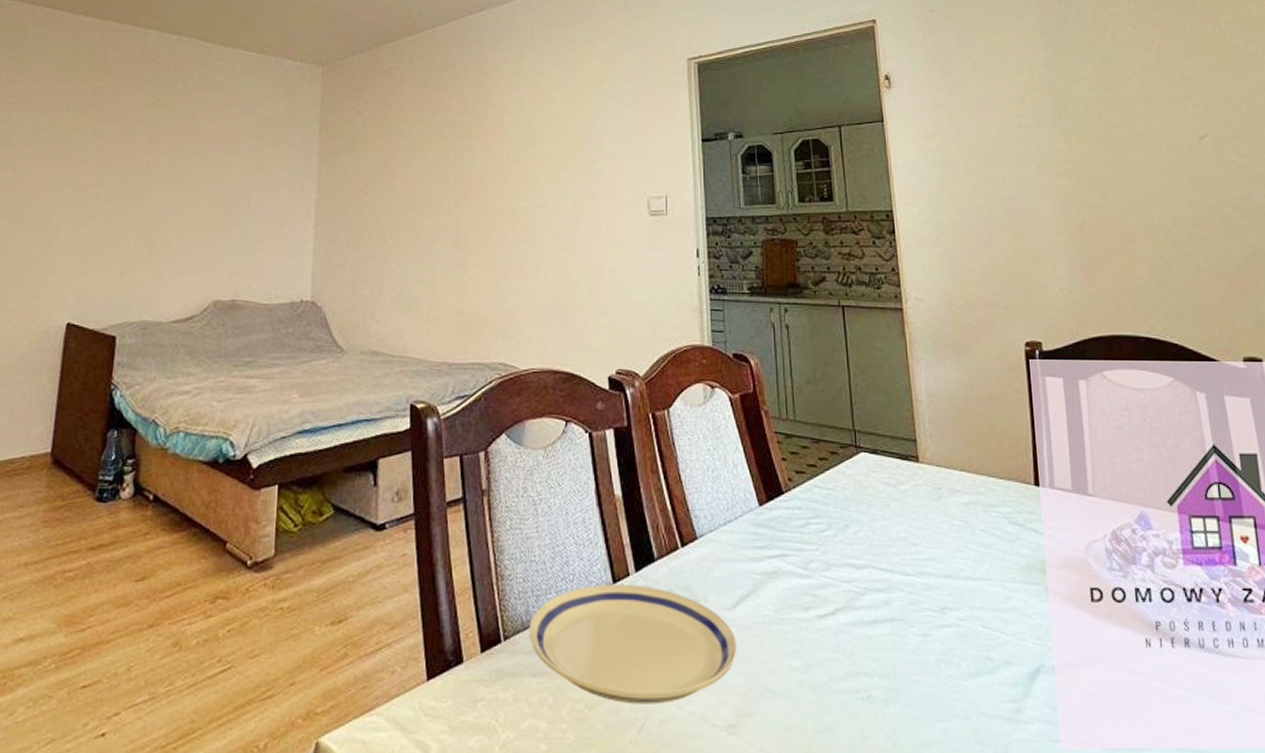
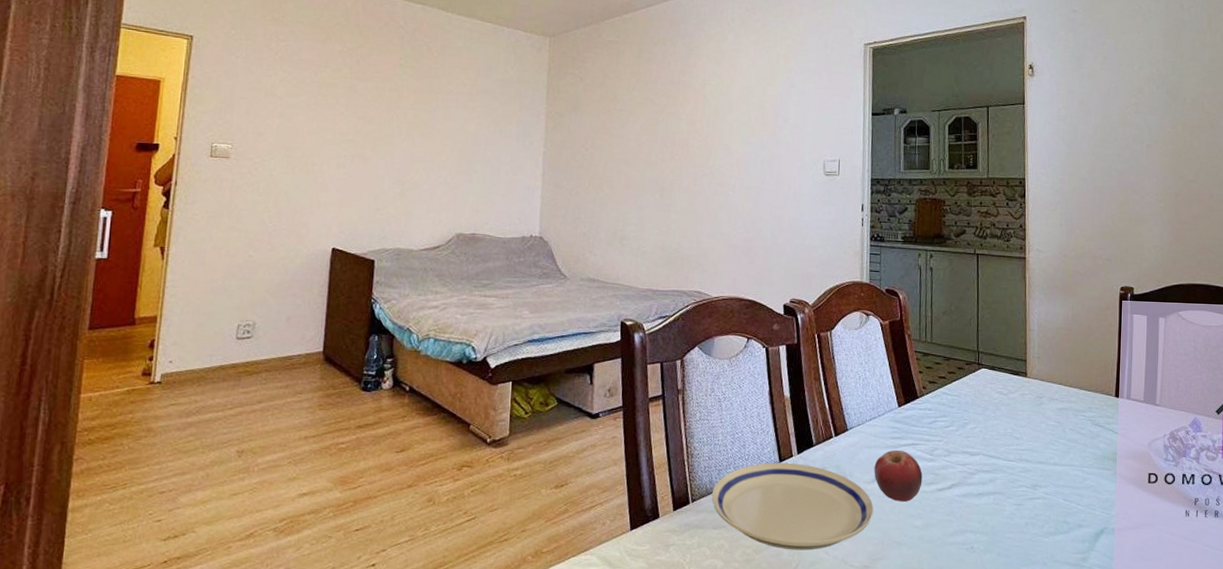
fruit: none [734,563,797,634] -> present [874,450,923,502]

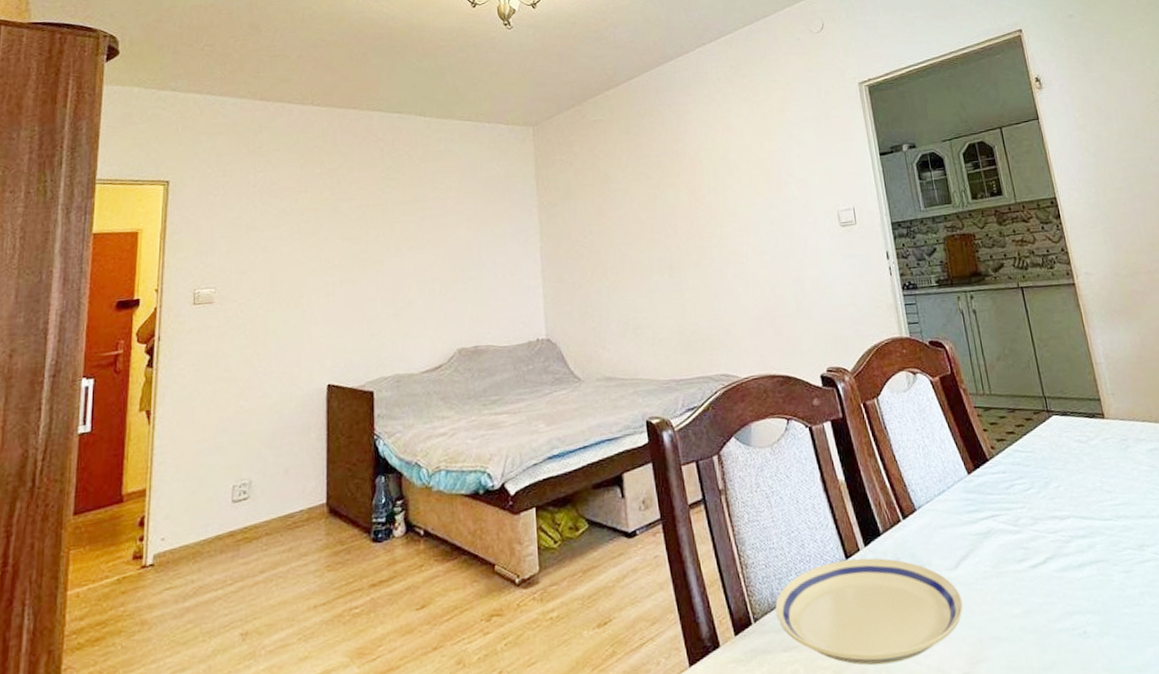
fruit: present [874,450,923,502] -> none [953,524,1012,588]

